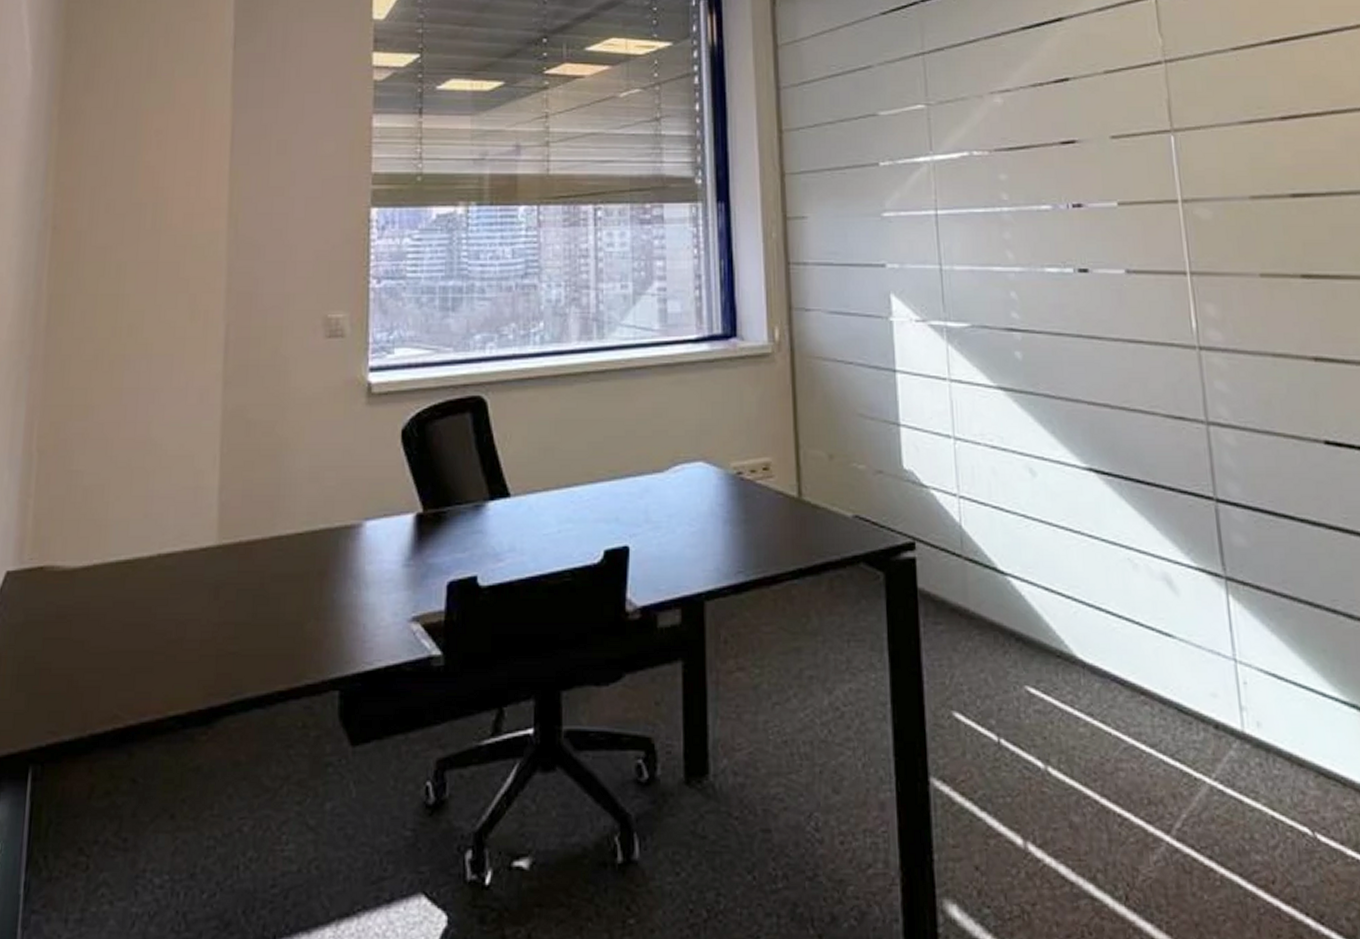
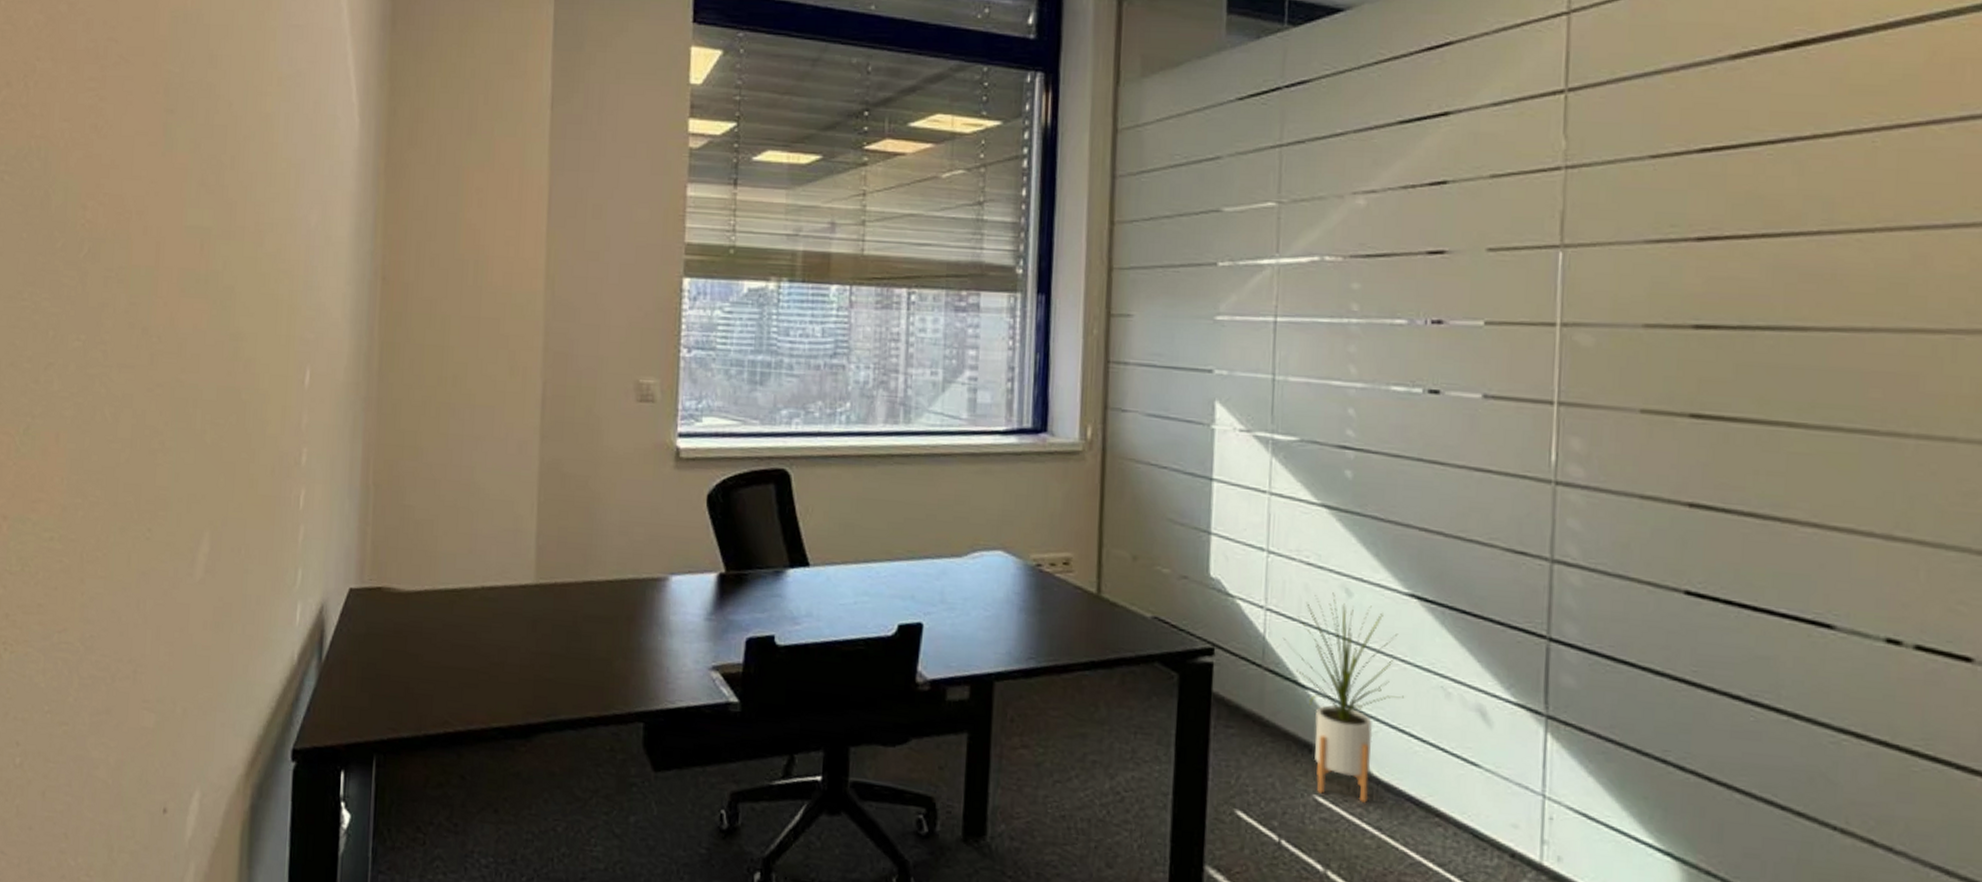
house plant: none [977,473,1096,690] -> present [1282,592,1404,804]

